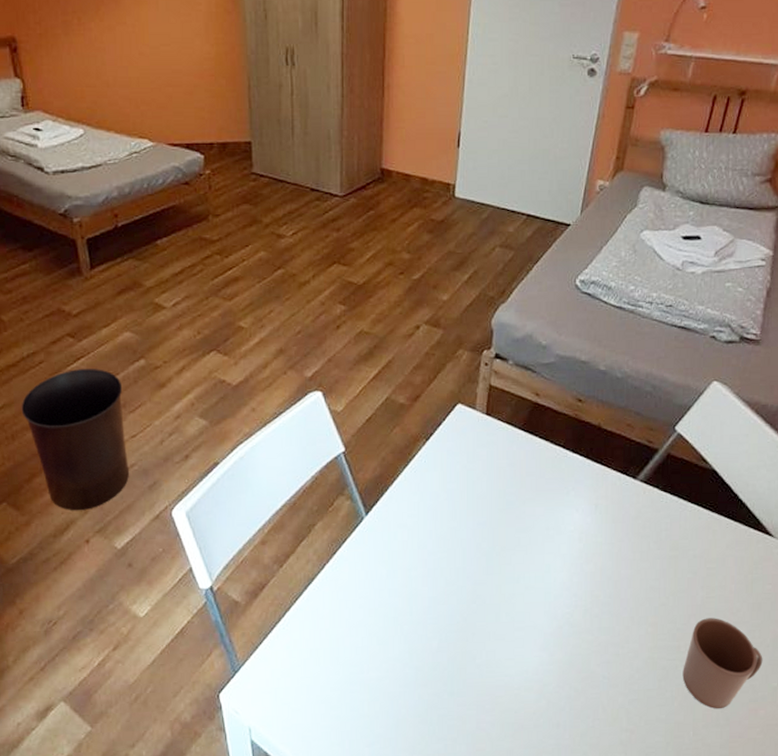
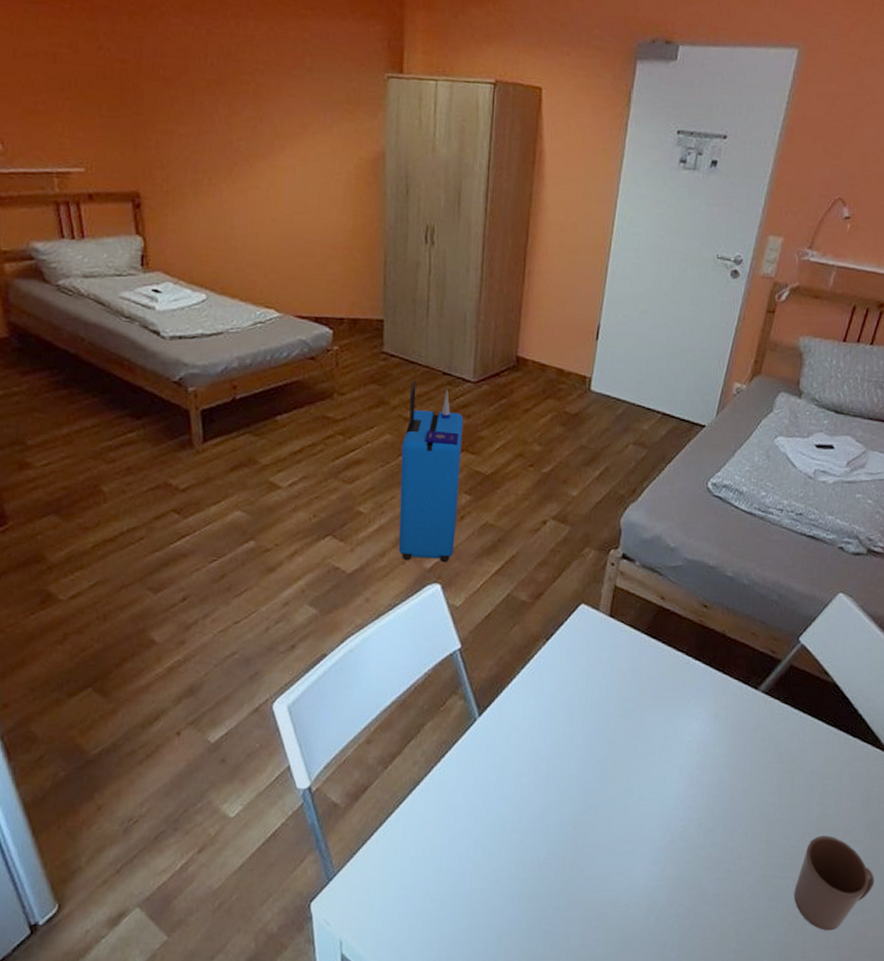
waste bin: present [21,369,129,510] -> none [116,548,229,699]
suitcase: none [276,199,334,371] -> present [398,381,464,563]

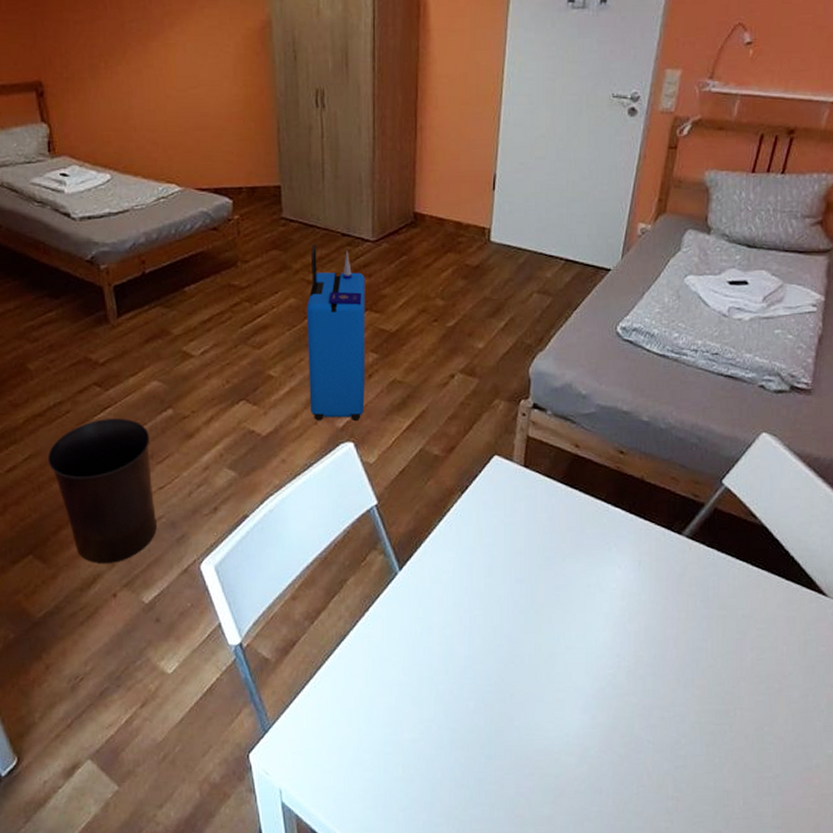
waste bin: none [116,548,229,699] -> present [47,419,157,563]
mug: present [794,836,875,930] -> none [732,681,817,776]

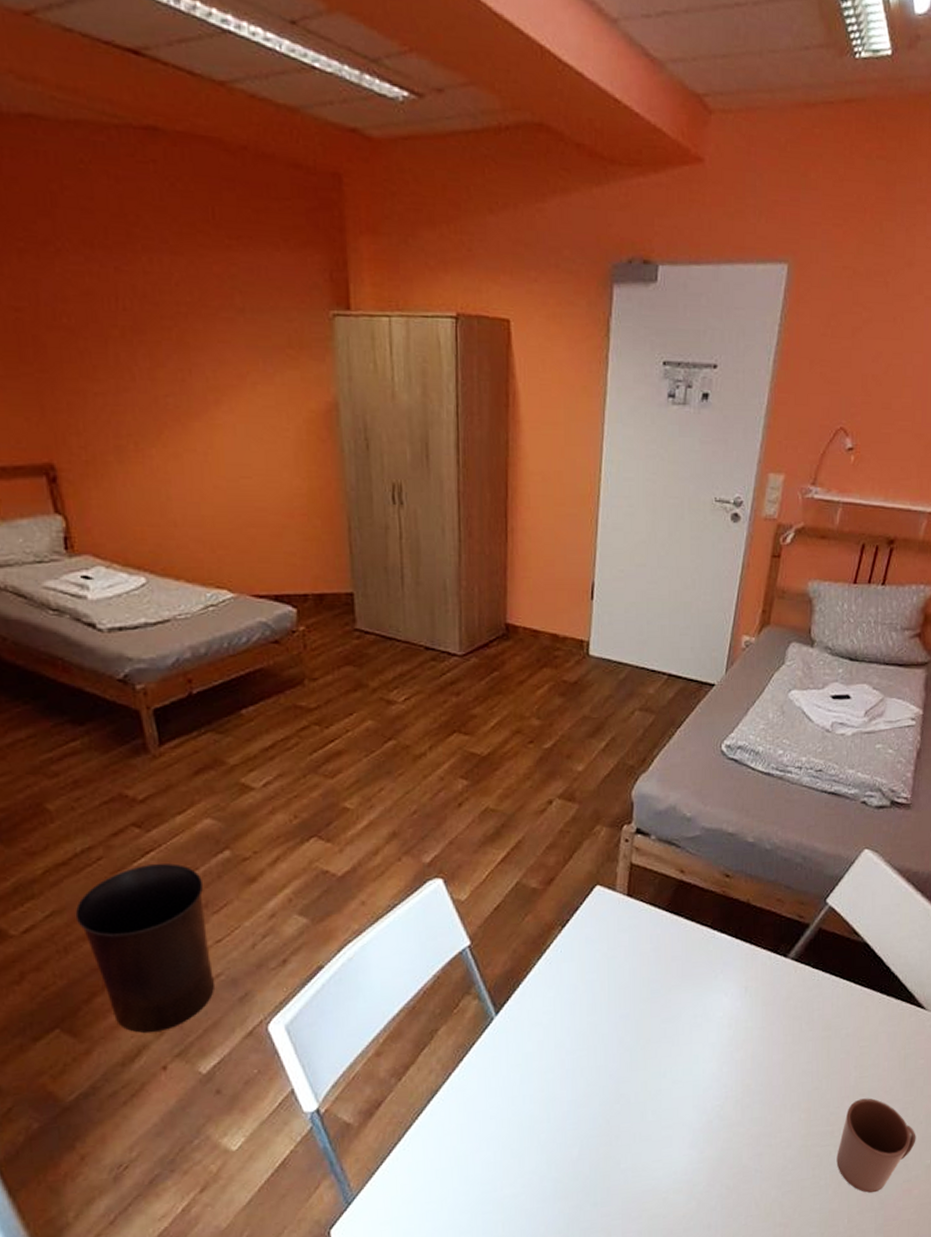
suitcase: present [306,245,366,422] -> none [386,660,455,857]
mug: none [732,681,817,776] -> present [836,1098,916,1193]

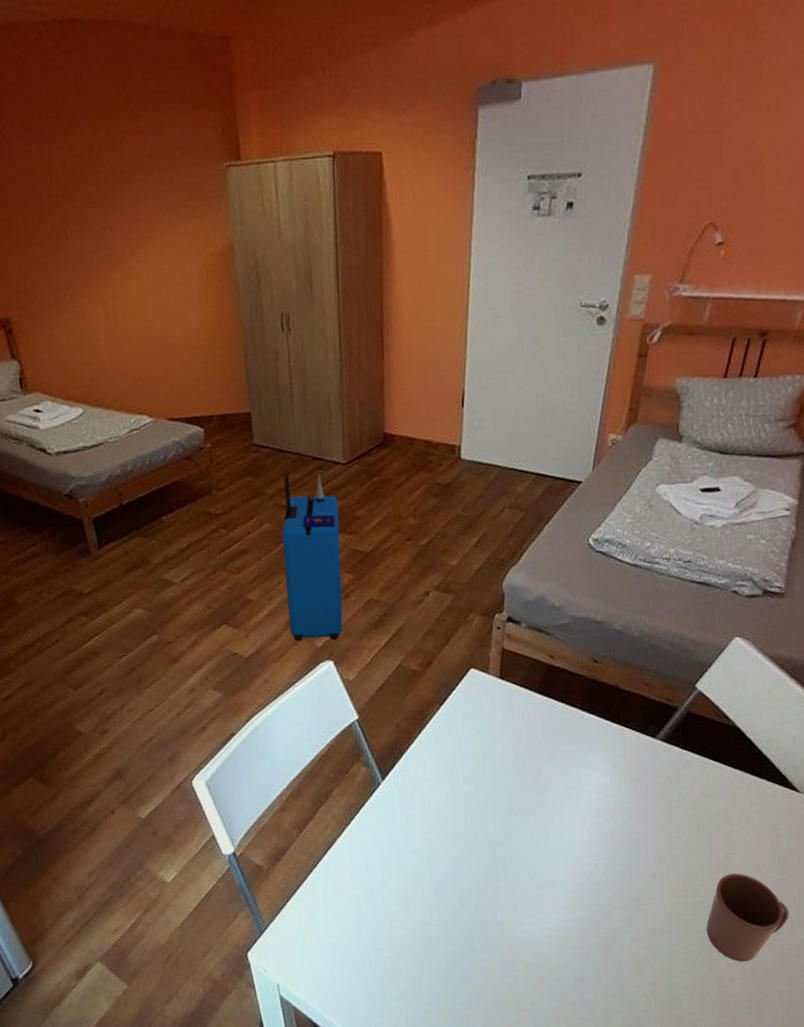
waste bin: present [75,863,214,1033] -> none [40,646,149,783]
suitcase: none [386,660,455,857] -> present [281,469,343,642]

